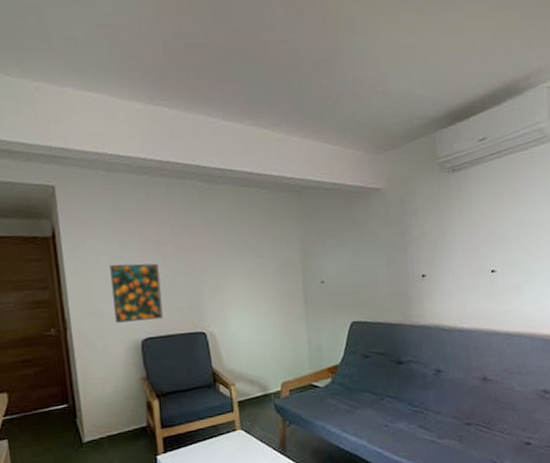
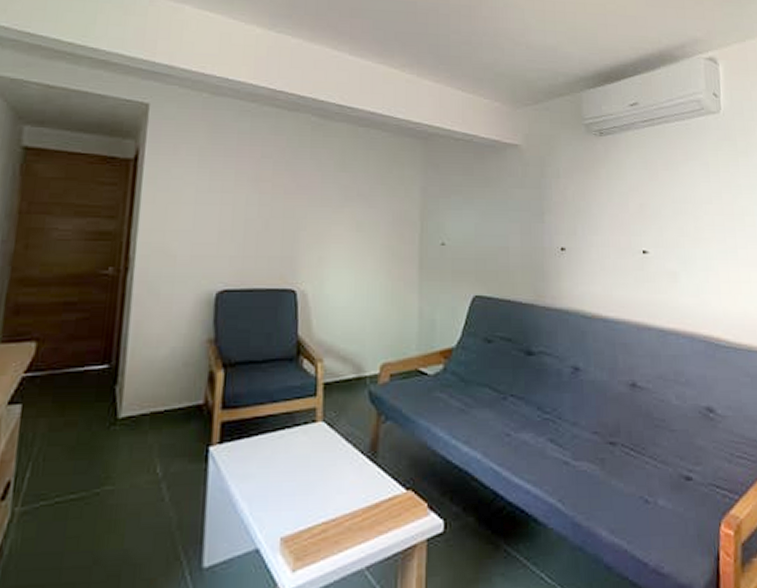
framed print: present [110,263,164,323] -> none [189,197,253,268]

